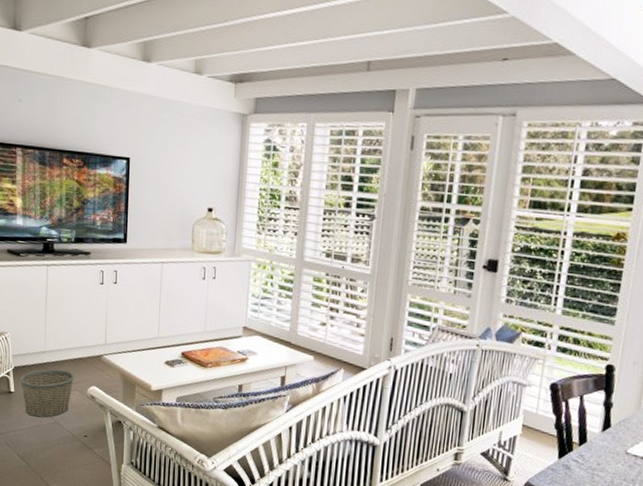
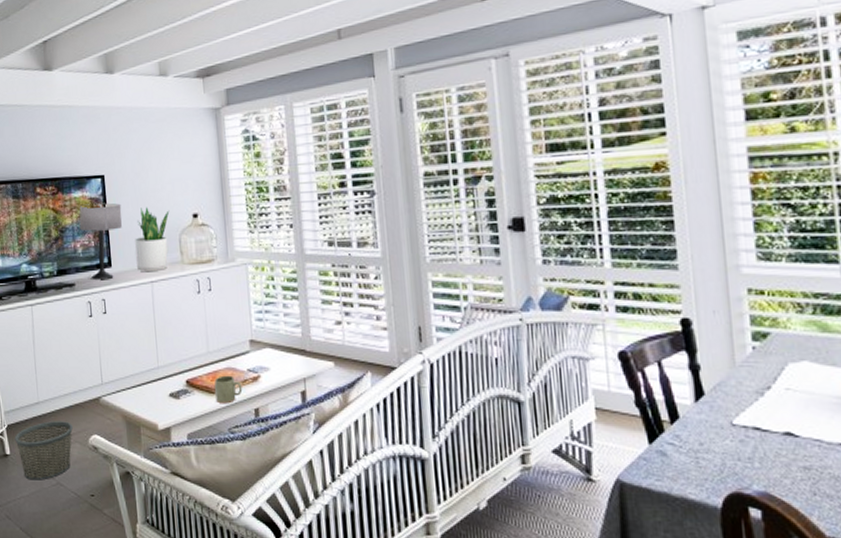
table lamp: none [101,181,143,255] -> present [79,203,123,281]
planter: none [149,194,187,254] -> present [135,207,170,273]
mug: none [205,353,231,377] -> present [214,375,243,404]

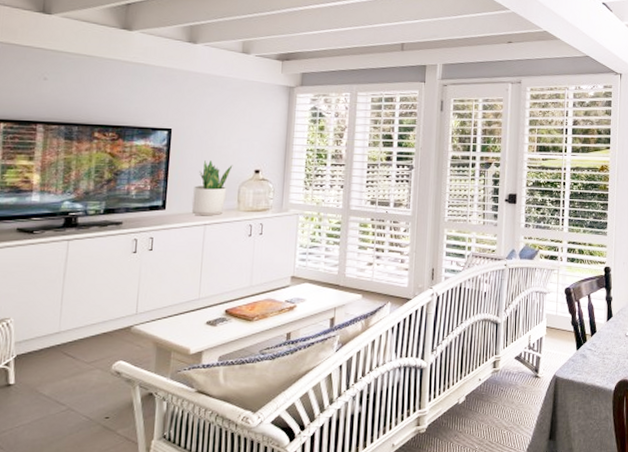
basket: present [14,421,74,480] -> none [23,349,97,408]
table lamp: present [79,203,123,281] -> none [137,152,185,221]
mug: present [214,375,243,404] -> none [251,305,279,330]

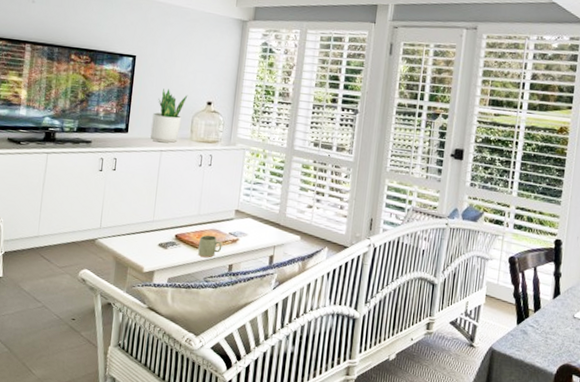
mug: none [251,305,279,330] -> present [197,235,222,258]

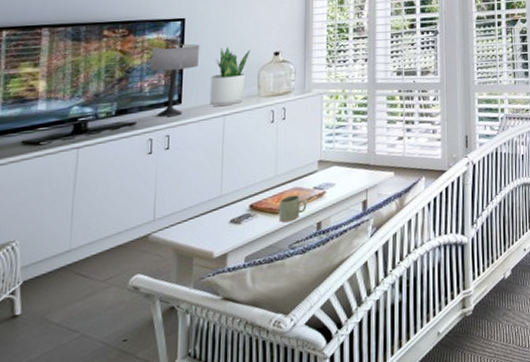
table lamp: none [104,76,147,143] -> present [150,44,200,119]

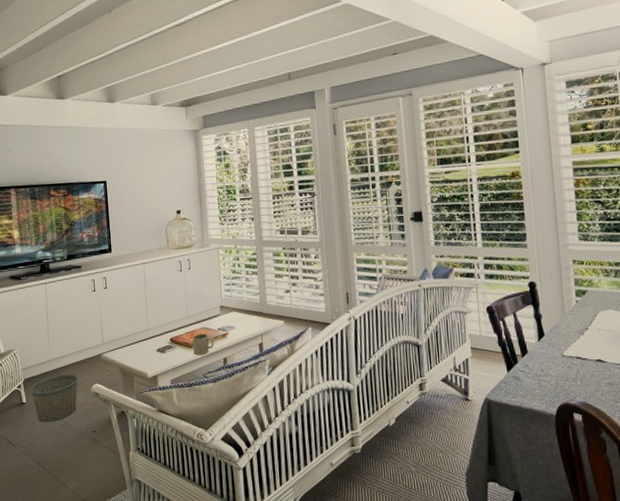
basket: none [30,265,112,339] -> present [30,374,79,422]
table lamp: present [150,44,200,119] -> none [85,202,121,263]
planter: present [209,47,251,107] -> none [130,206,158,256]

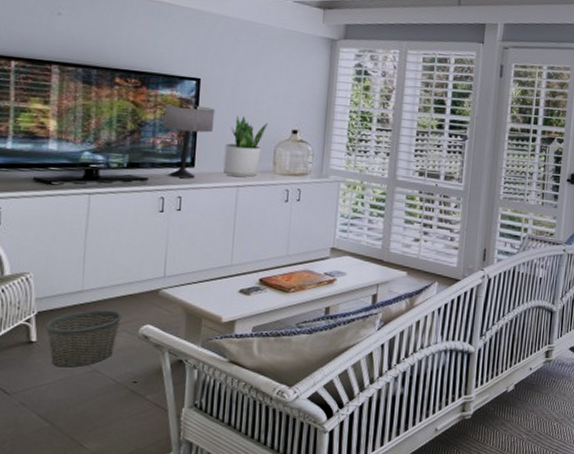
table lamp: none [85,202,121,263] -> present [162,103,216,179]
planter: none [130,206,158,256] -> present [223,116,268,178]
mug: present [192,333,214,356] -> none [287,276,317,302]

